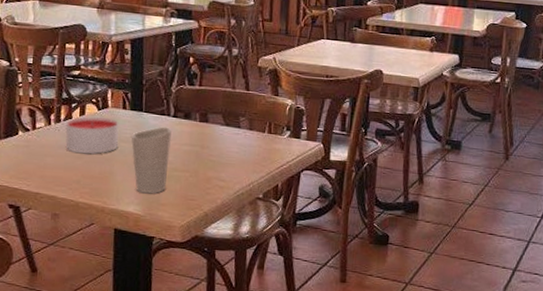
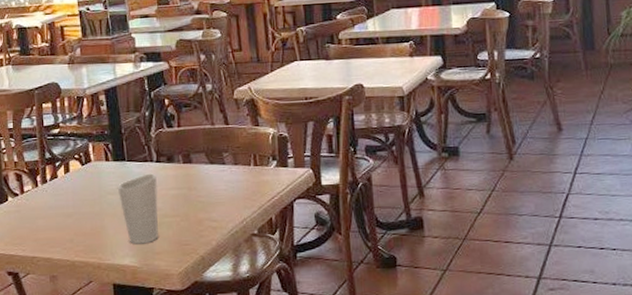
candle: present [65,116,119,154] -> none [52,172,106,211]

